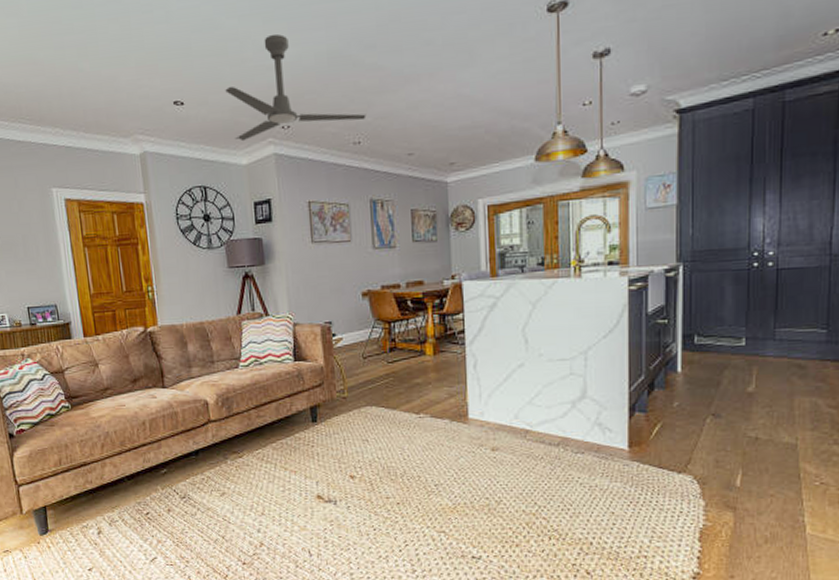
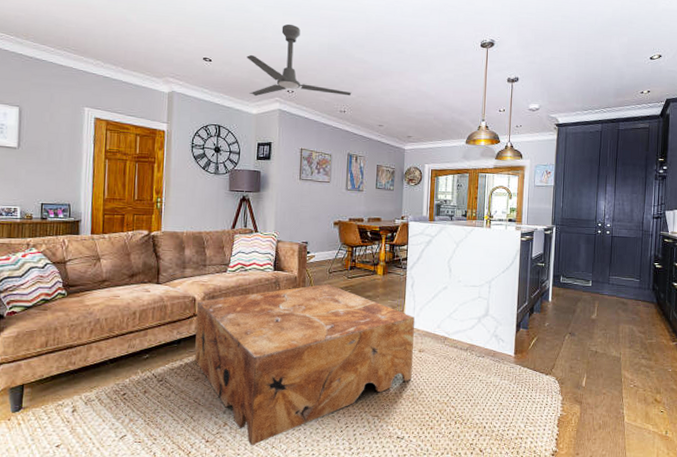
coffee table: none [209,372,485,569] -> present [194,283,415,446]

